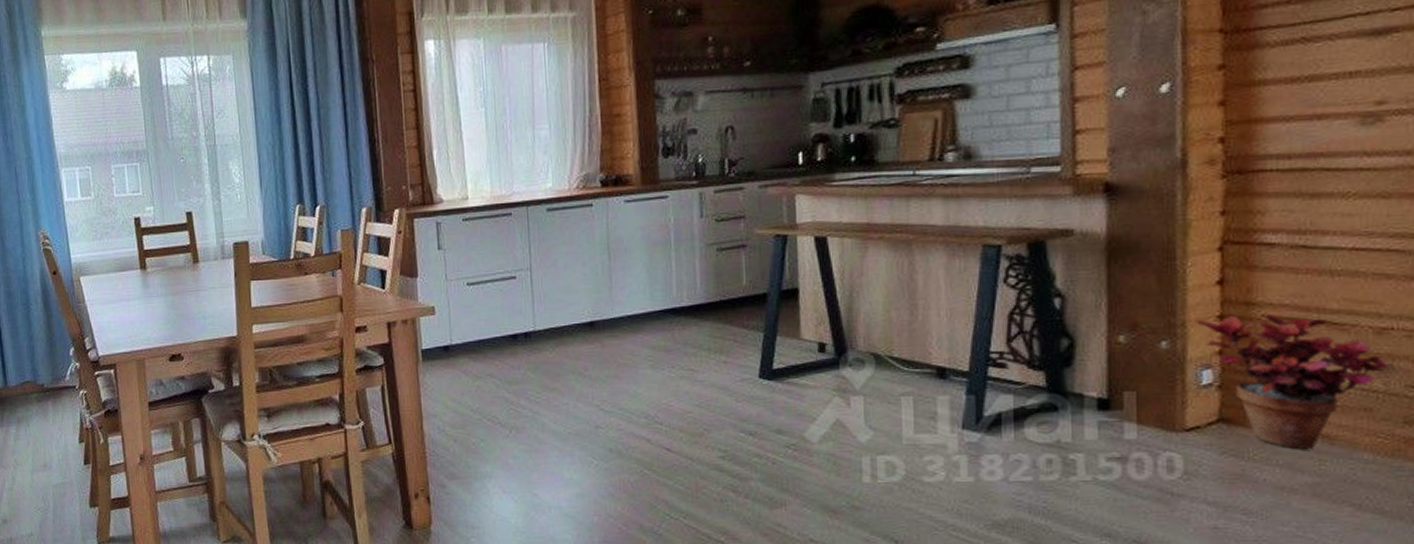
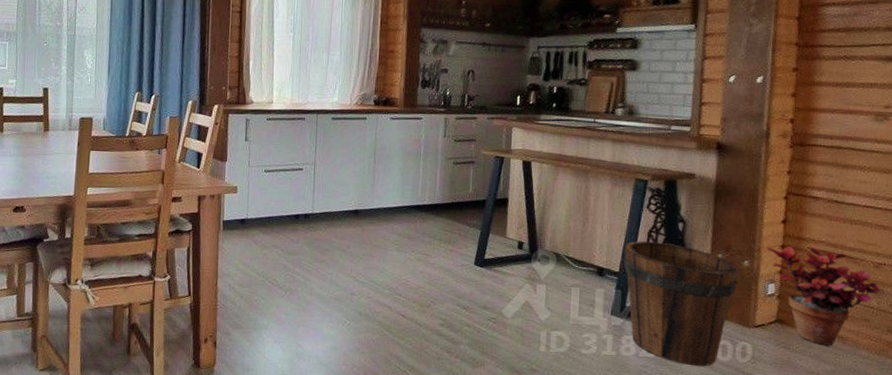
bucket: none [974,326,1152,489] -> present [623,241,738,367]

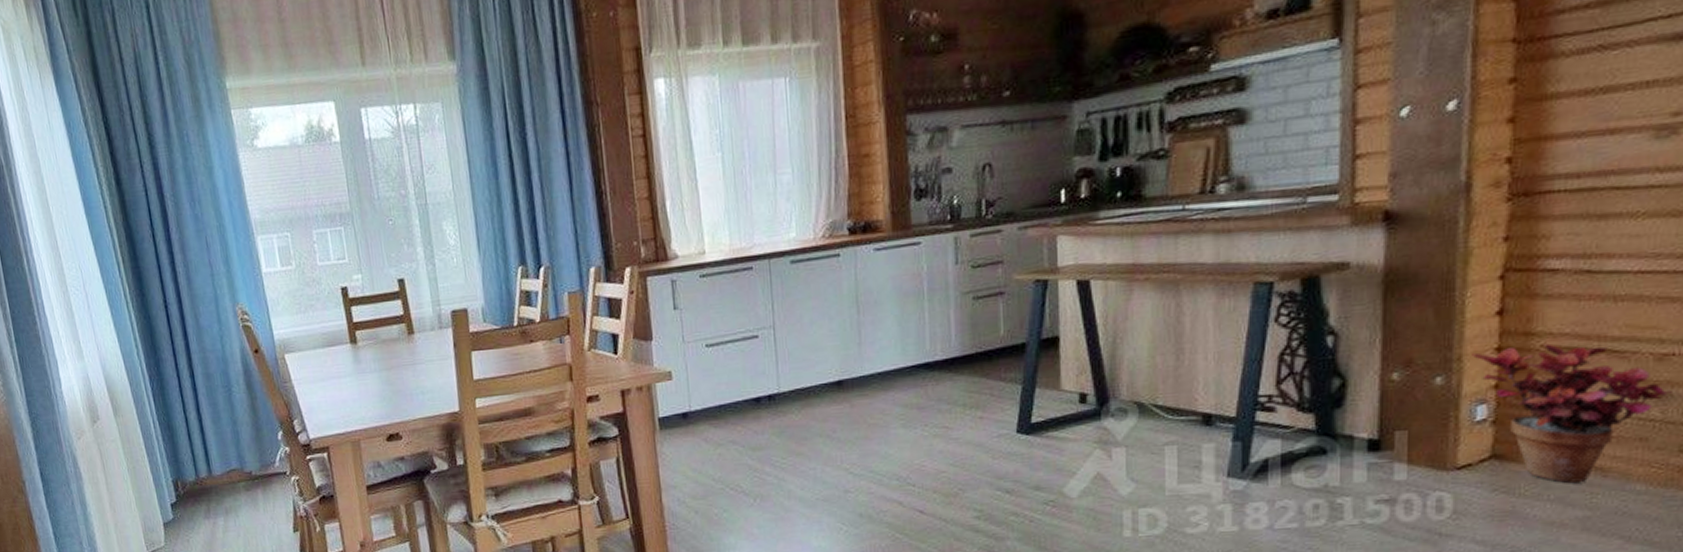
bucket: present [623,241,738,367] -> none [1242,367,1426,533]

